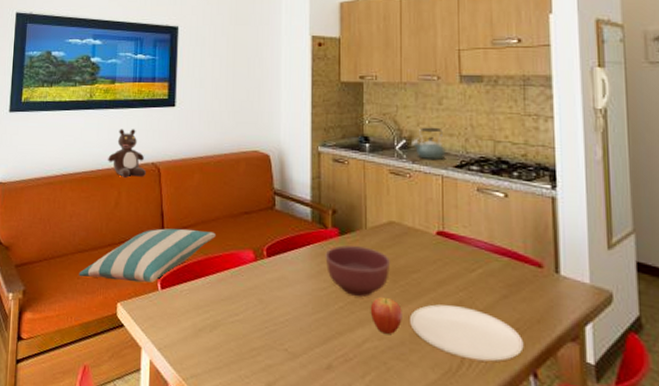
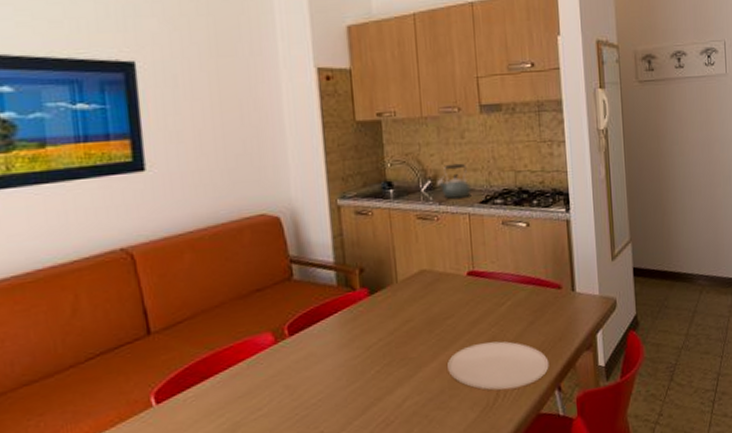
pillow: present [78,228,216,283] -> none [28,320,222,418]
stuffed animal: present [108,129,146,179] -> none [50,207,114,276]
bowl: present [325,245,391,297] -> none [355,302,425,356]
fruit: present [370,296,402,334] -> none [407,349,440,387]

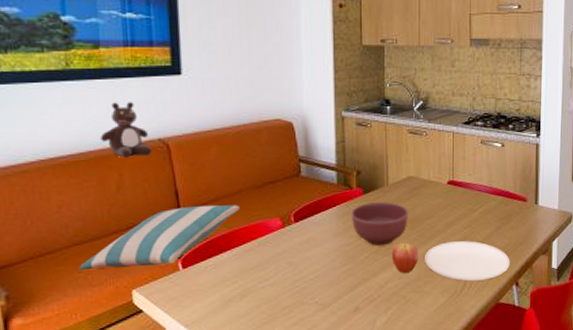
pillow: none [28,320,222,418] -> present [79,205,240,271]
stuffed animal: none [50,207,114,276] -> present [100,102,152,159]
bowl: none [355,302,425,356] -> present [351,202,409,246]
fruit: none [407,349,440,387] -> present [391,242,419,273]
kettle: present [437,163,471,199] -> none [428,88,457,118]

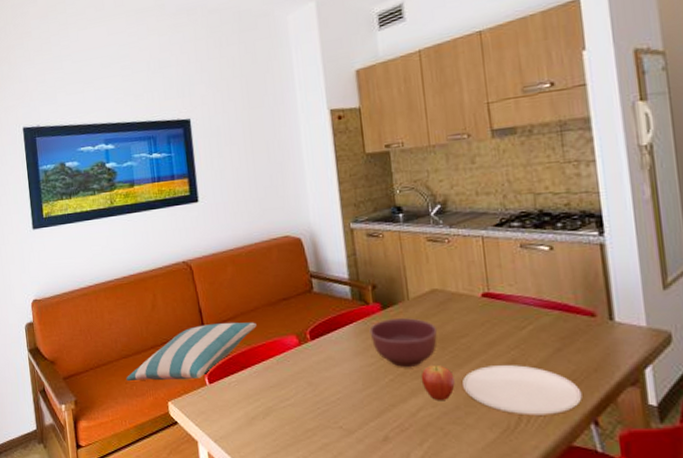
stuffed animal: present [100,102,152,159] -> none [138,230,178,281]

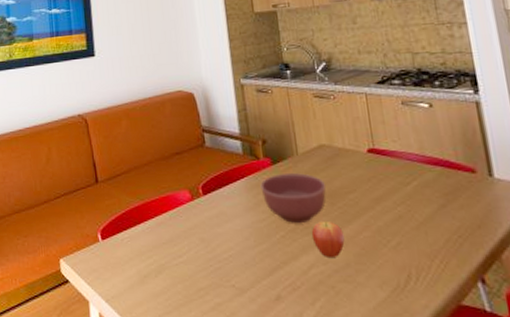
pillow: present [126,322,257,382] -> none [18,176,150,238]
plate: present [462,365,582,416] -> none [352,221,468,273]

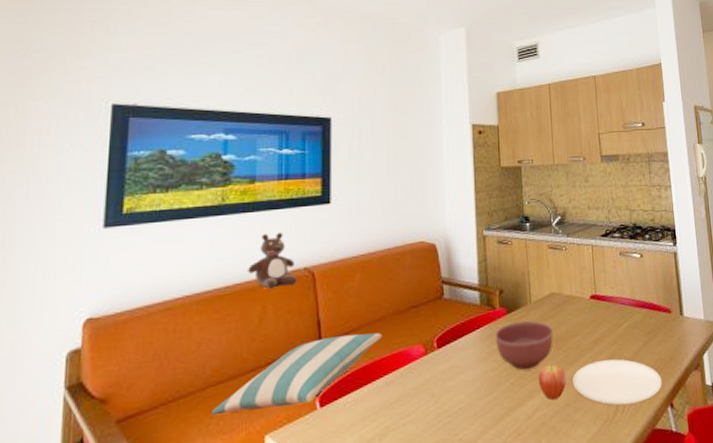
pillow: none [18,176,150,238] -> present [211,333,382,416]
stuffed animal: none [34,83,74,134] -> present [248,233,297,290]
plate: none [352,221,468,273] -> present [573,359,662,406]

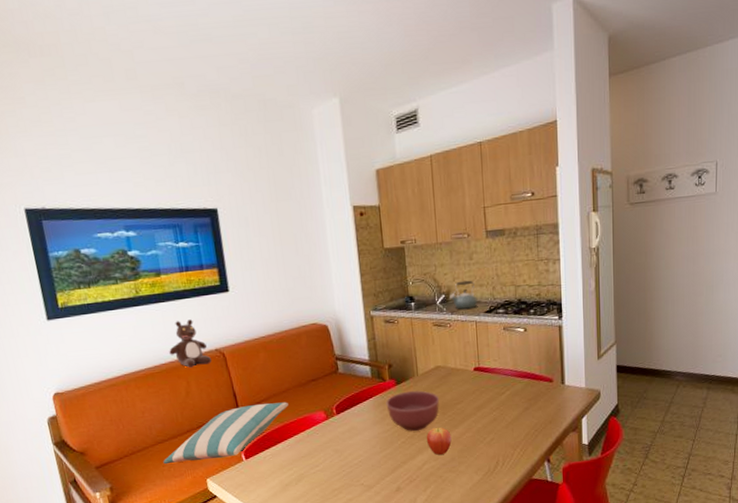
kettle: none [565,202,594,232] -> present [450,280,478,309]
plate: present [573,359,662,406] -> none [457,422,540,460]

